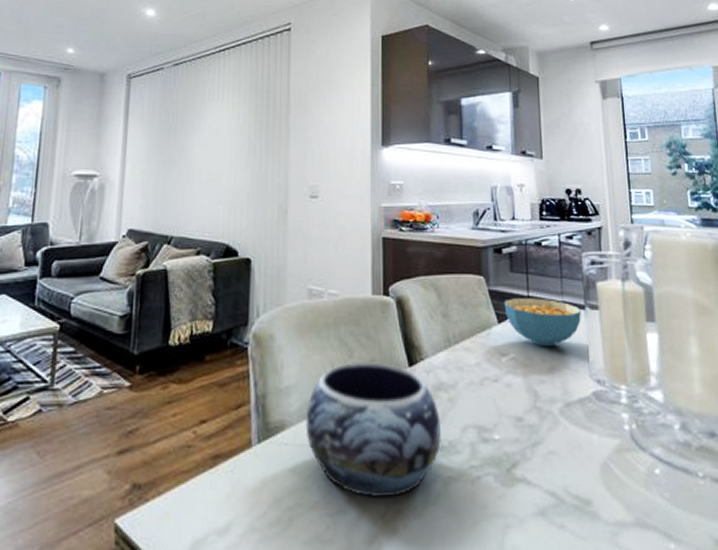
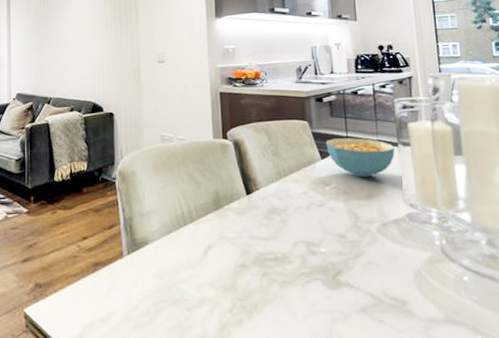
decorative bowl: present [305,361,441,499] -> none [164,191,276,297]

